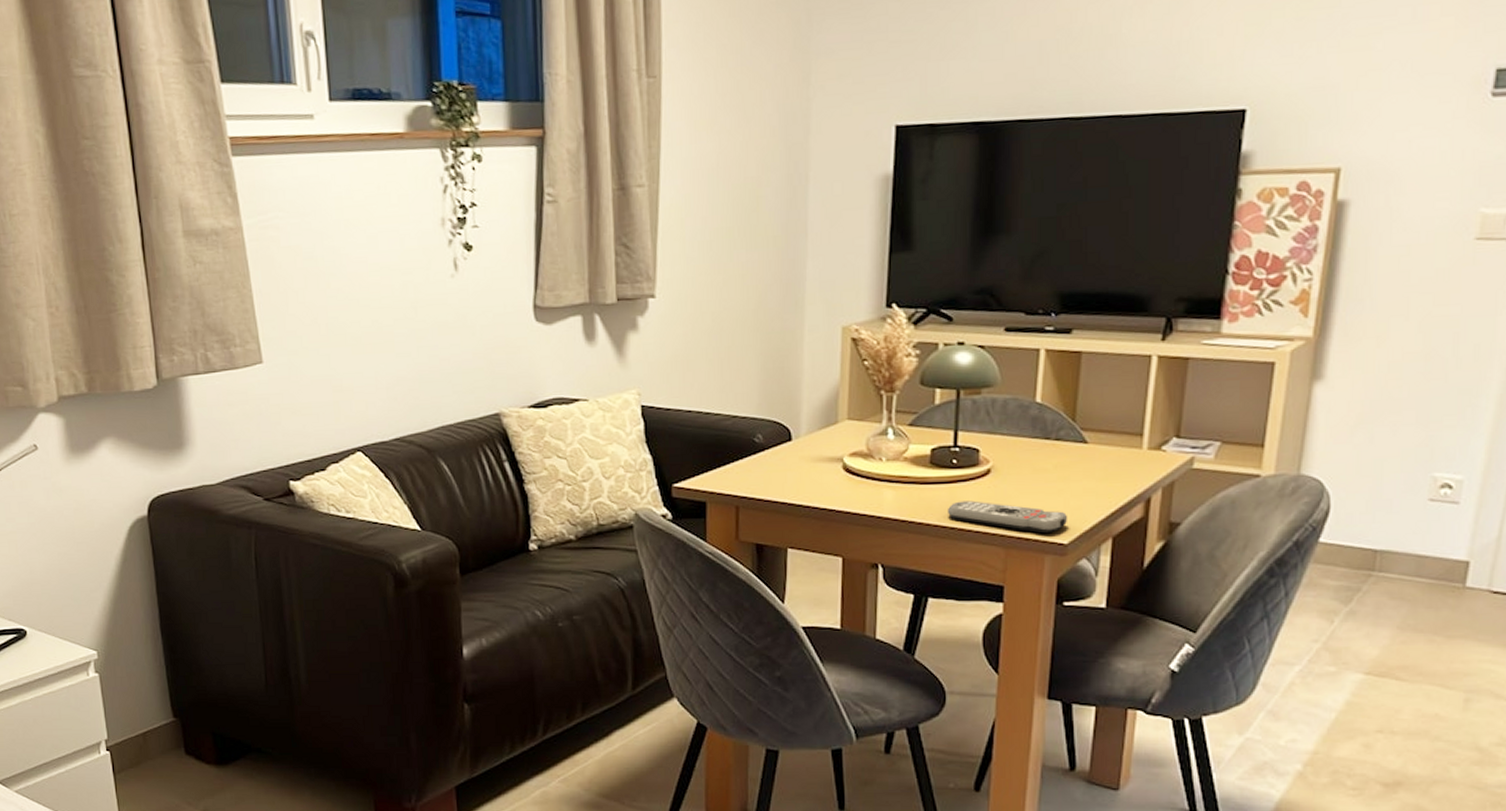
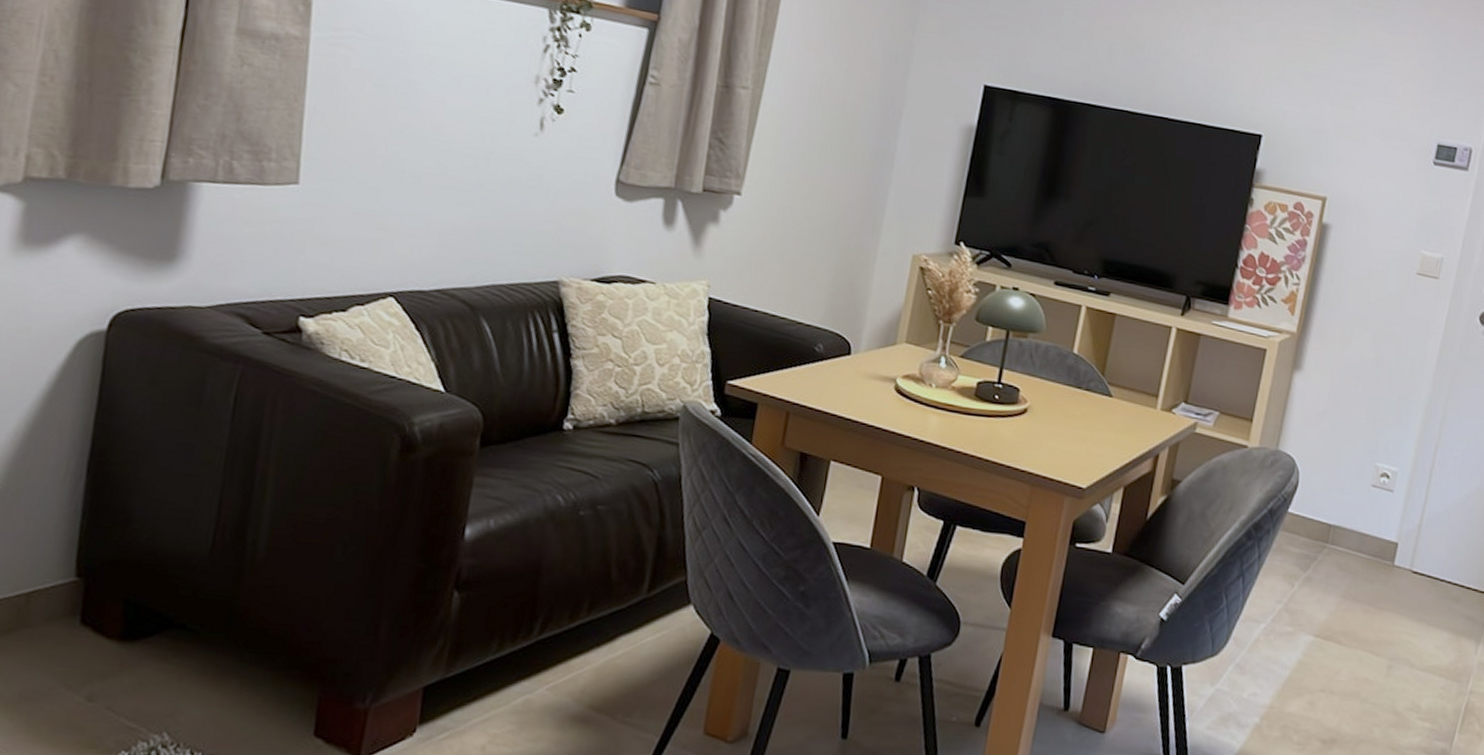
remote control: present [947,500,1068,534] -> none [984,435,1089,477]

